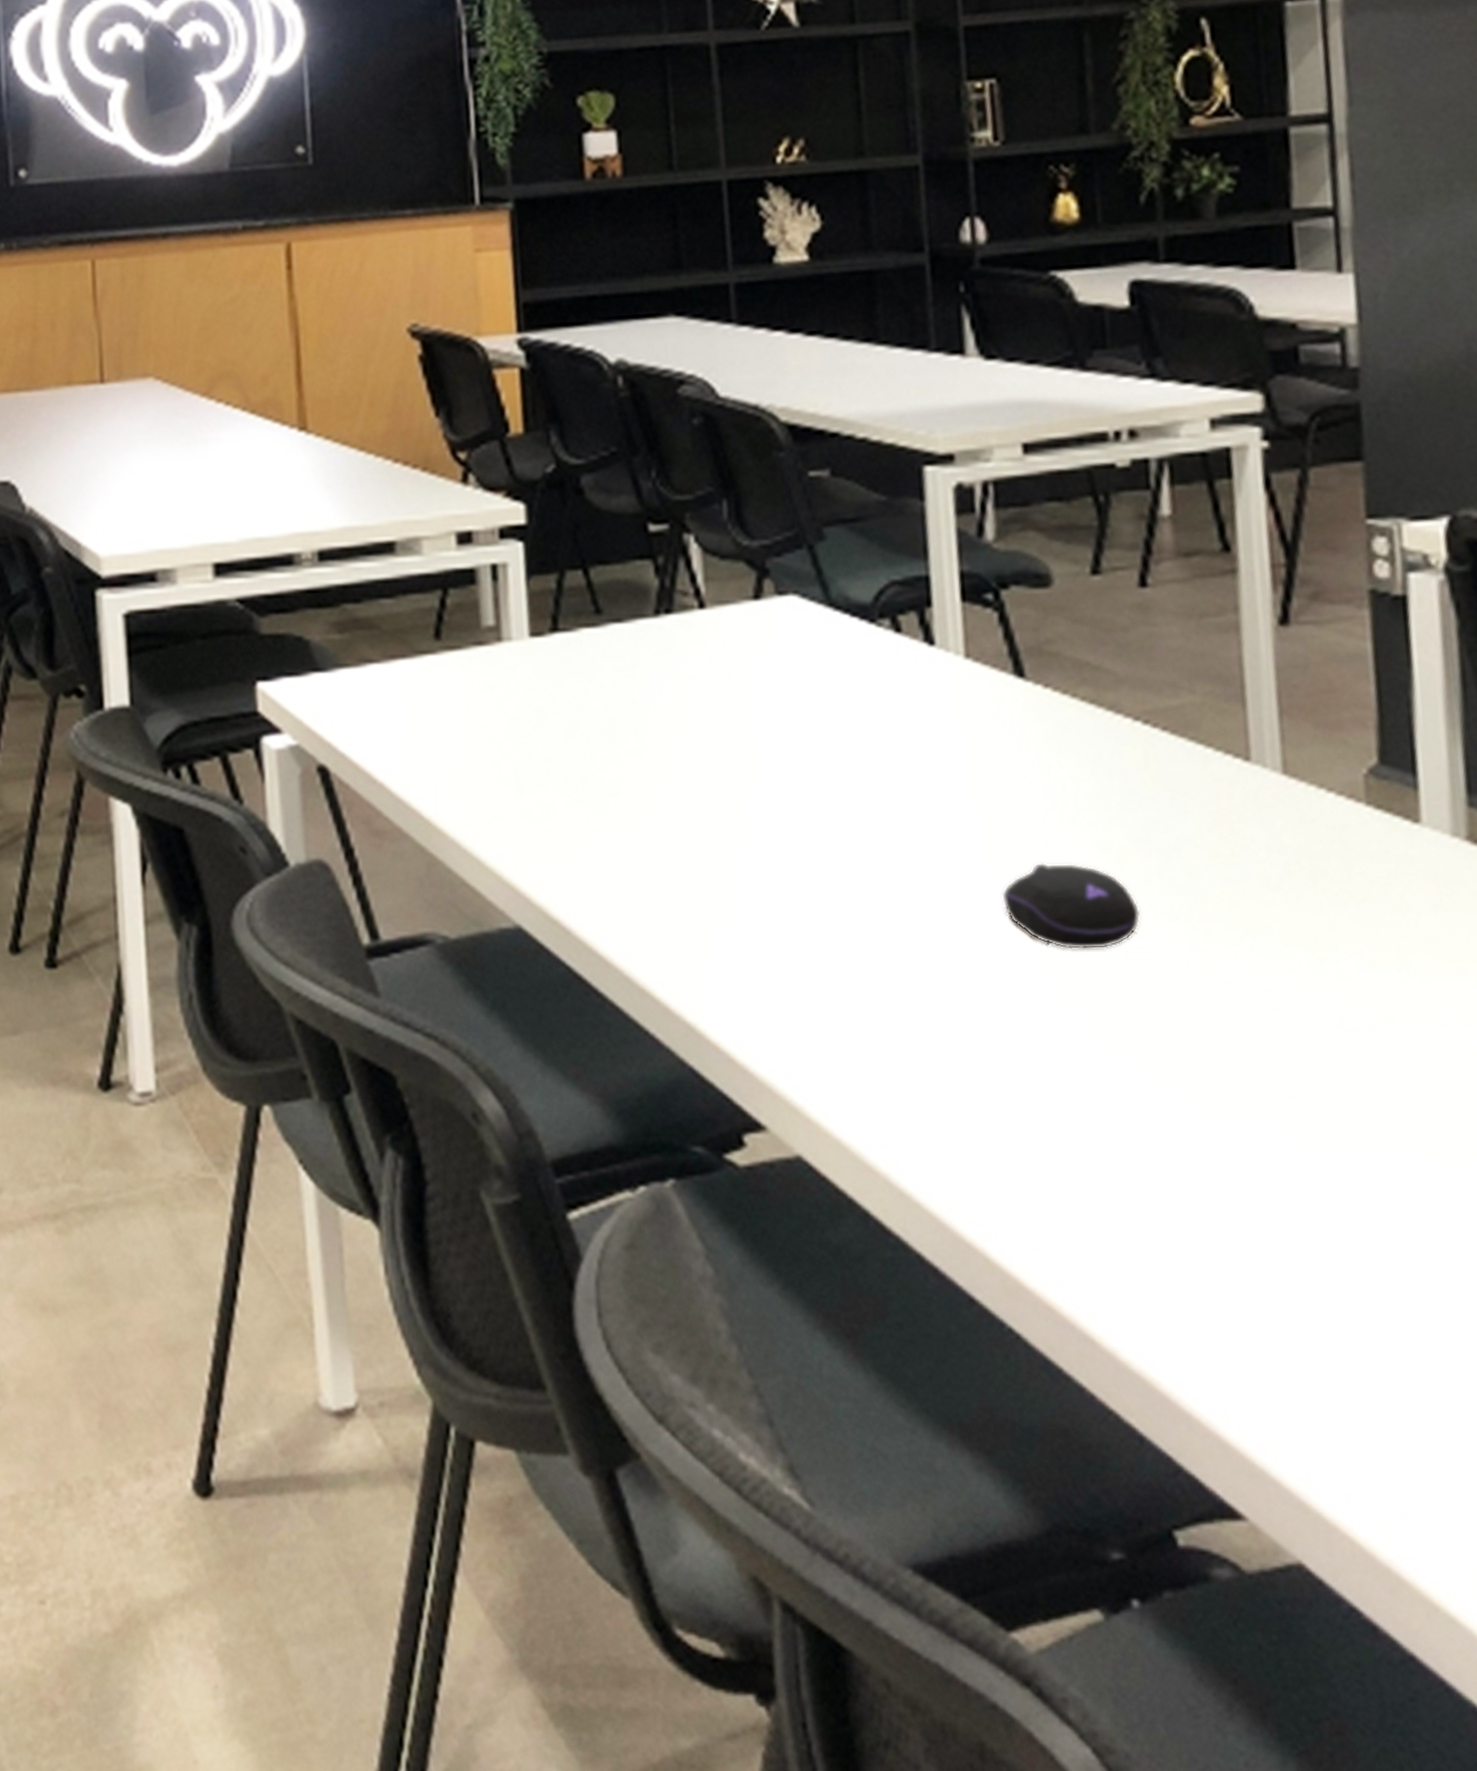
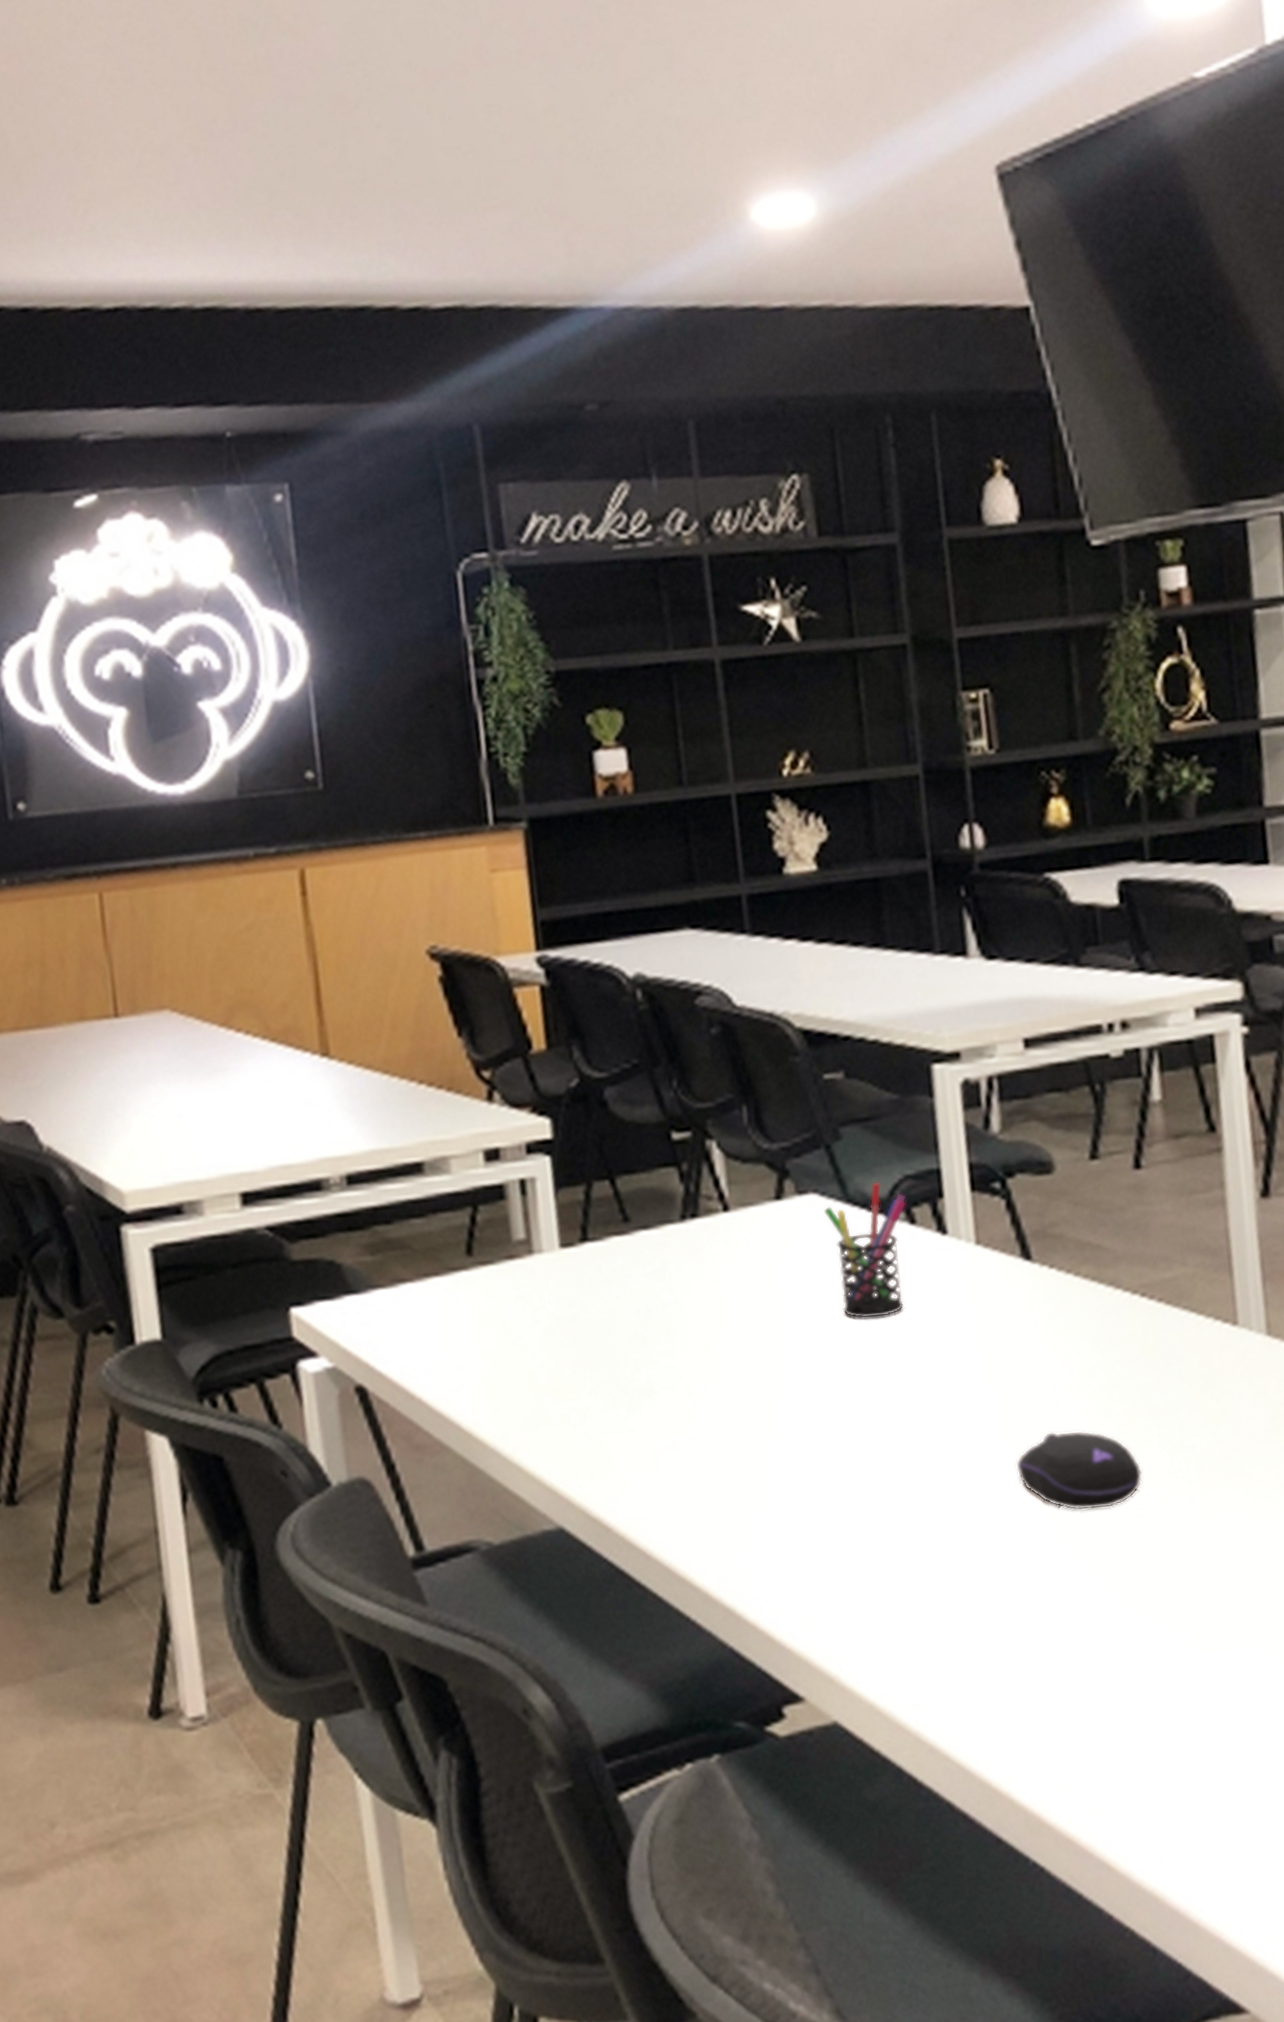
pen holder: none [803,586,893,729] -> present [823,1182,907,1319]

